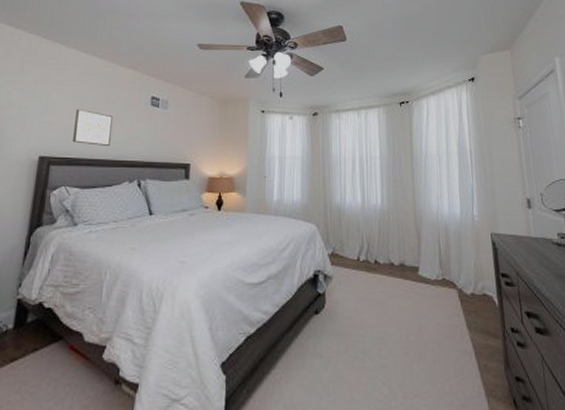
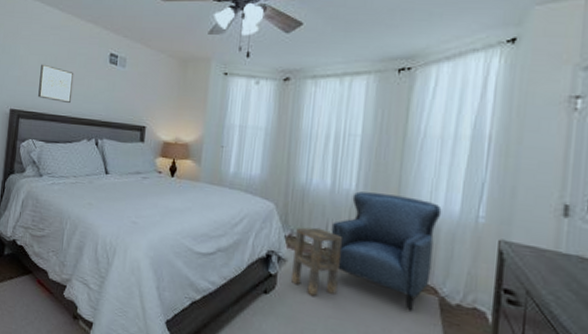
side table: none [337,242,378,308] -> present [291,227,342,296]
armchair: none [366,205,449,307] -> present [328,191,442,311]

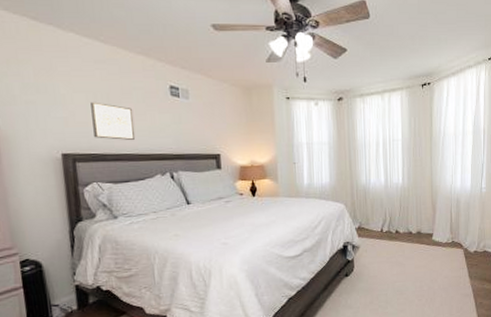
side table: present [291,227,342,296] -> none [363,216,398,269]
armchair: present [328,191,442,311] -> none [388,182,460,264]

